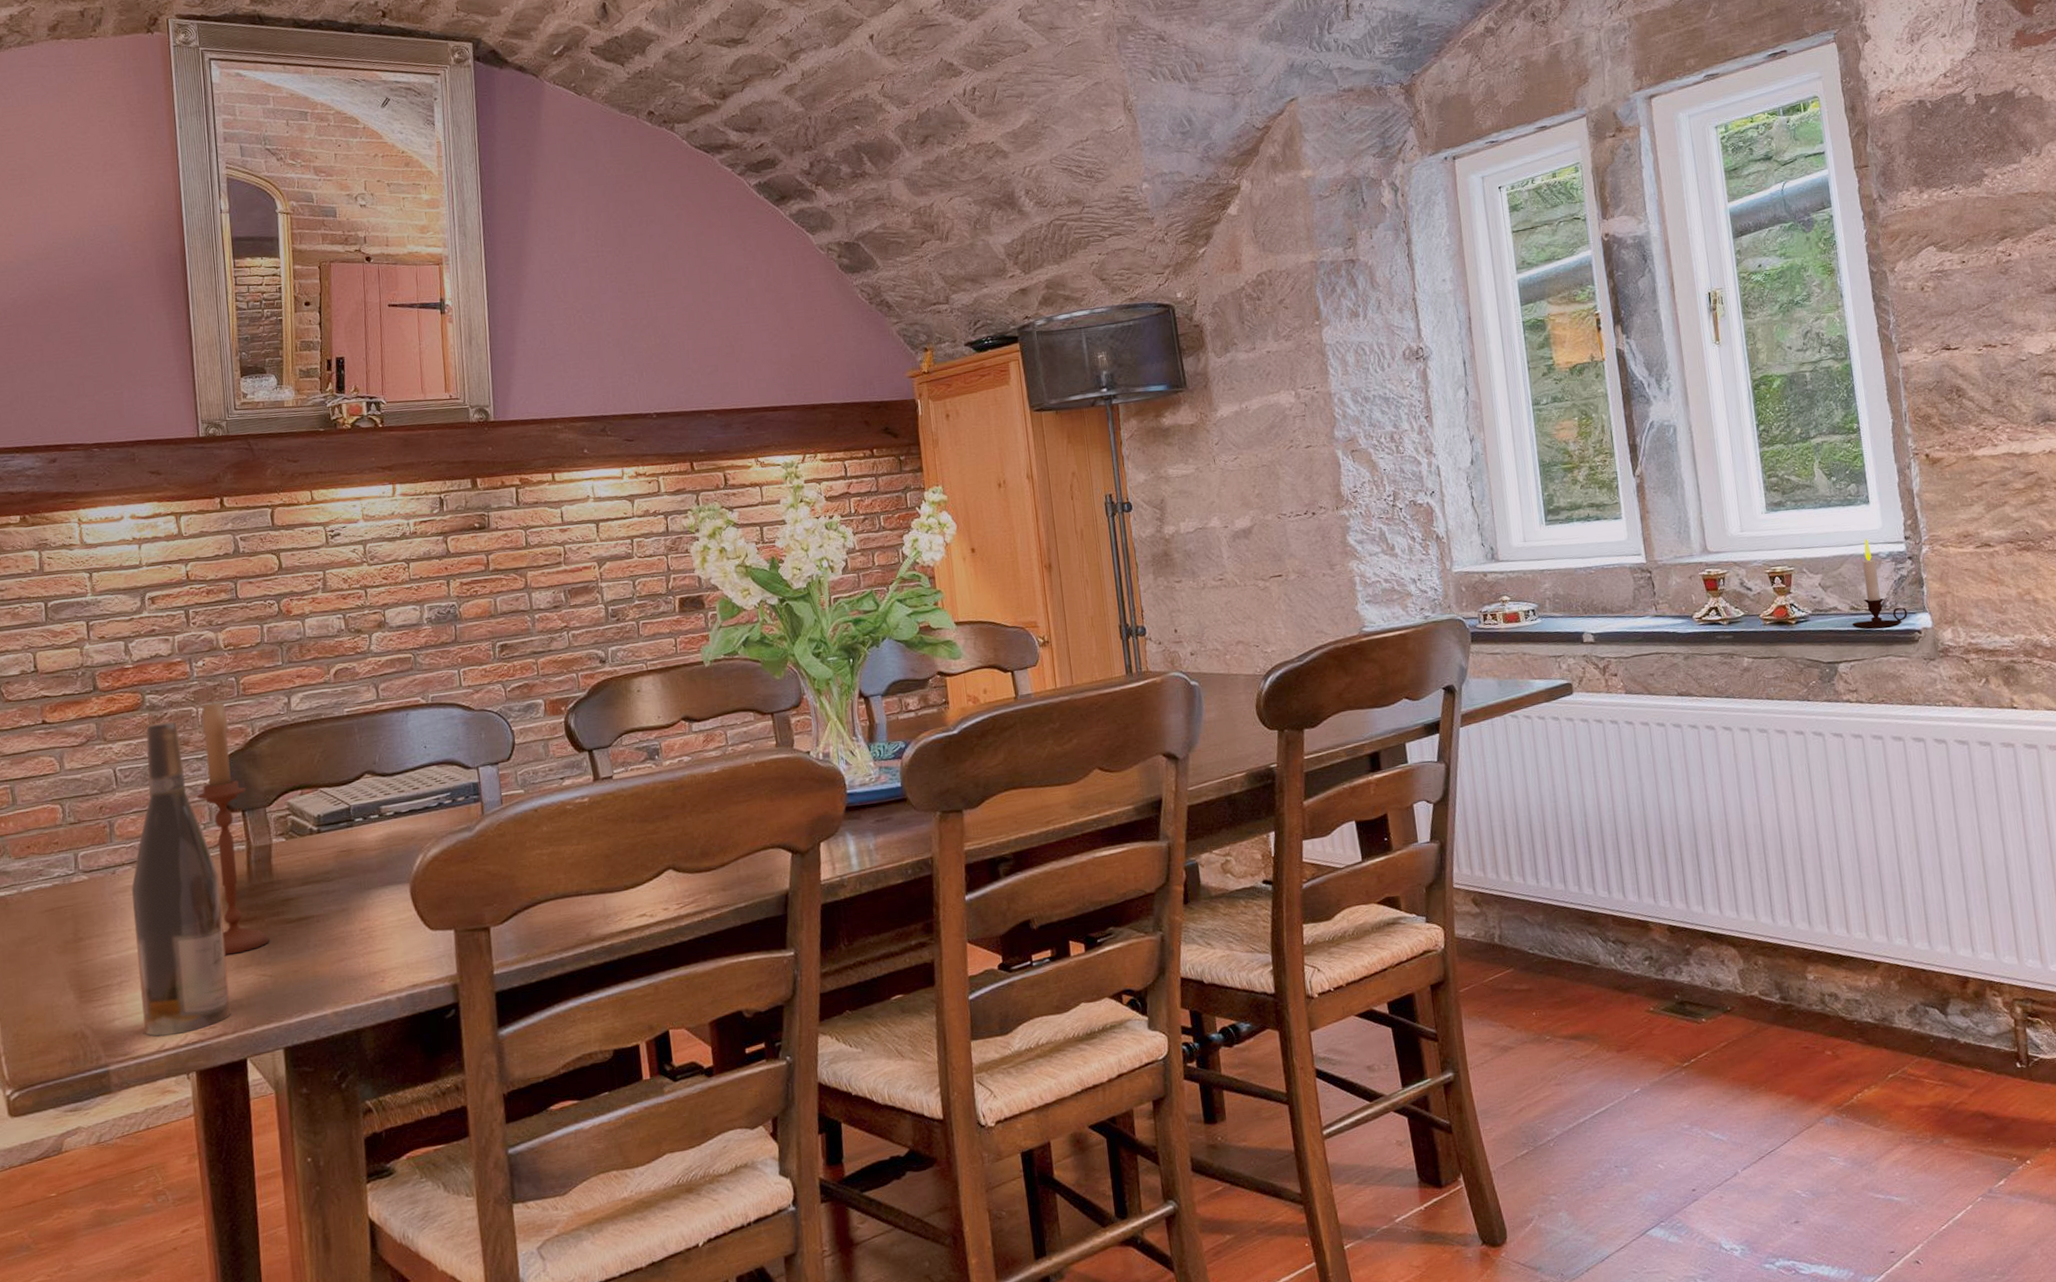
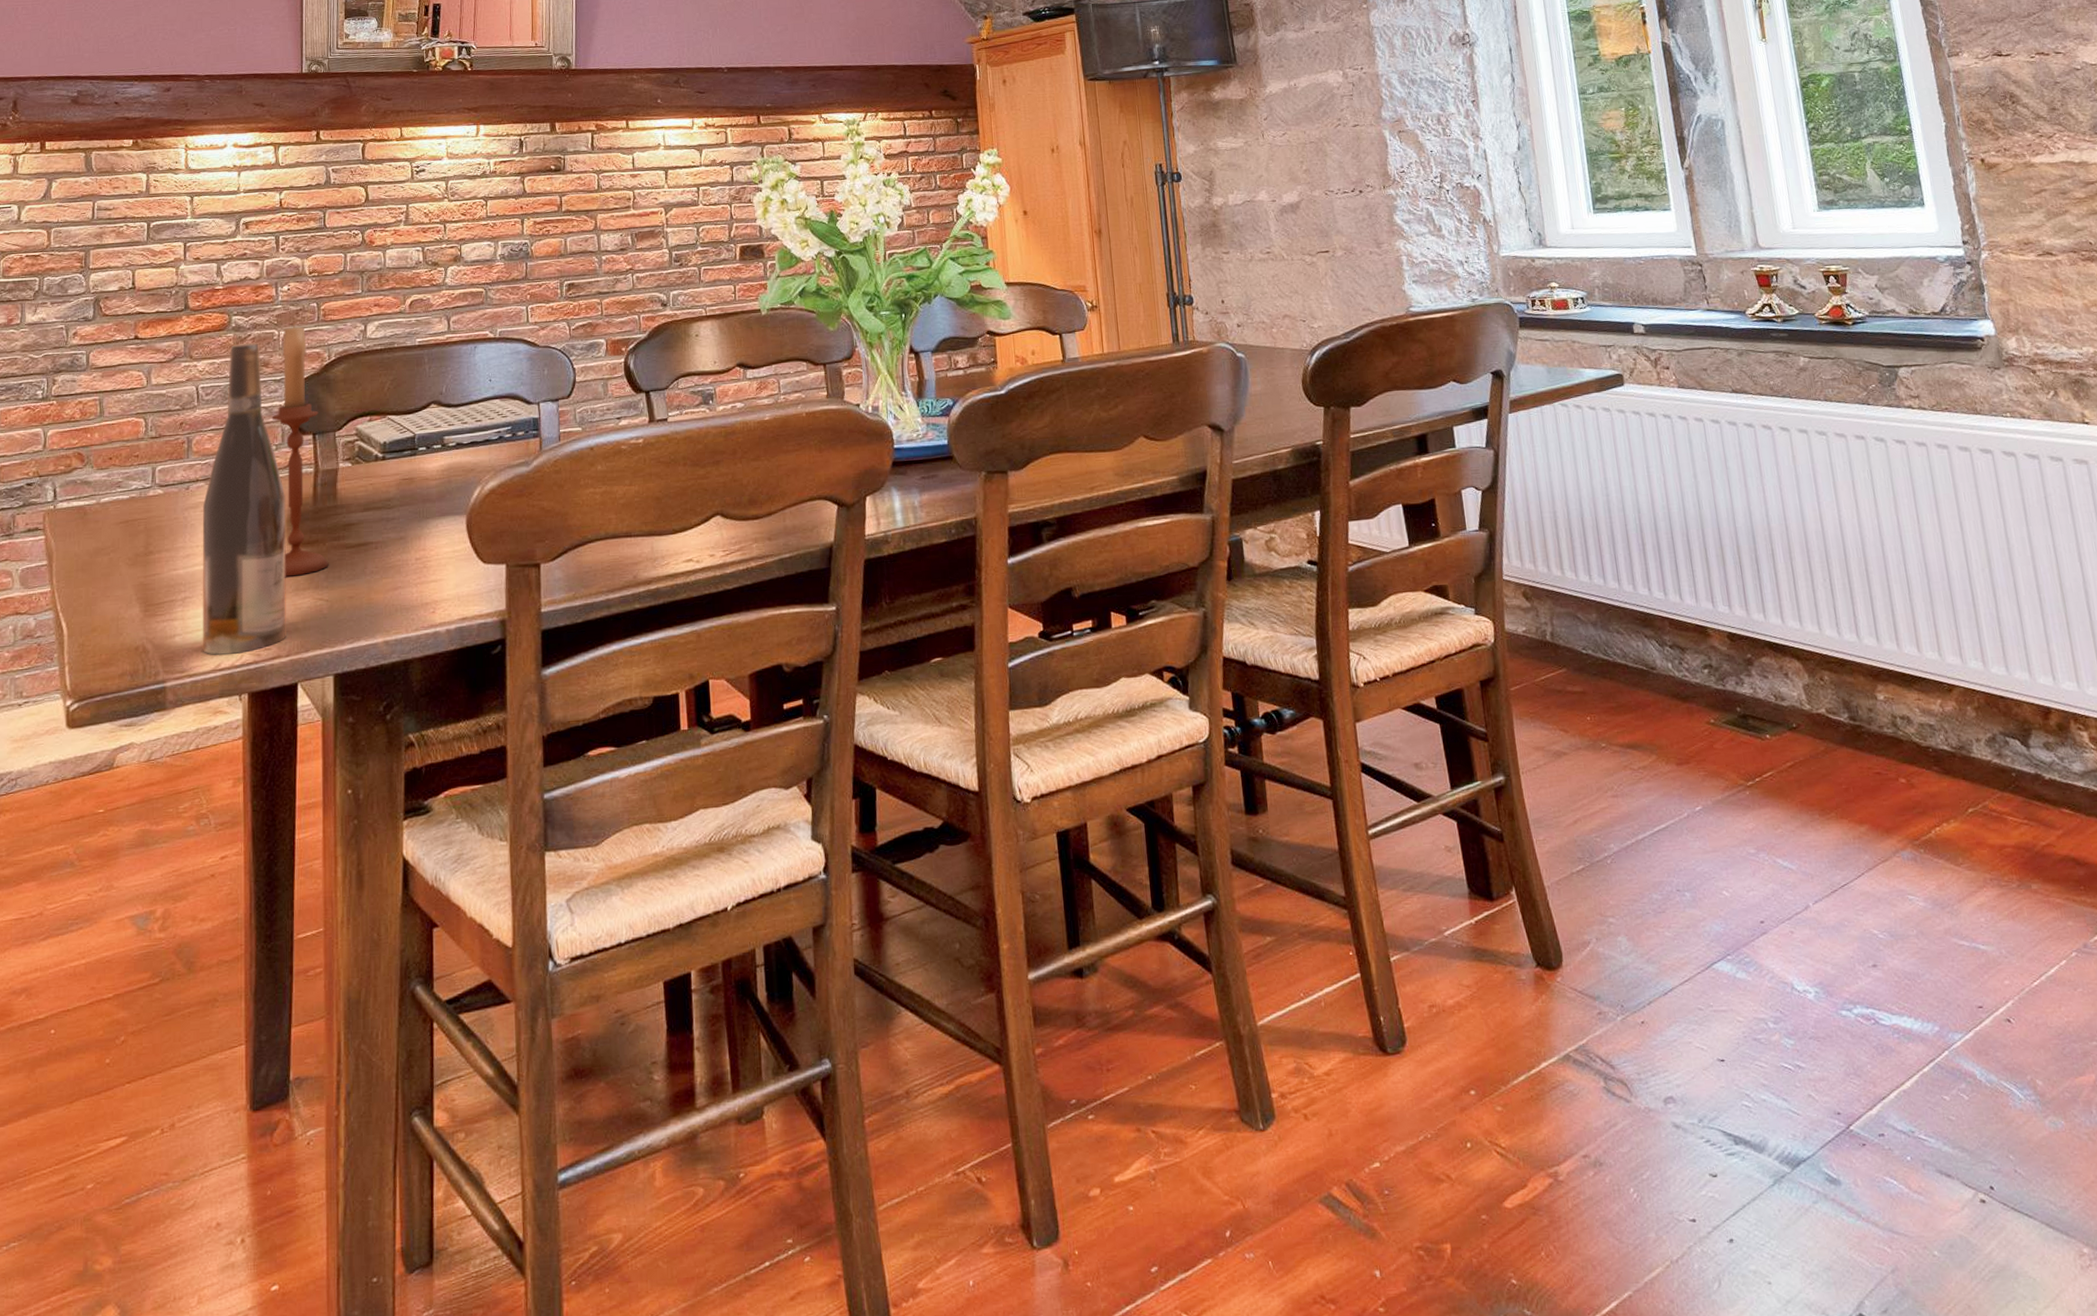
candle: present [1852,538,1908,630] -> none [1911,241,1969,335]

